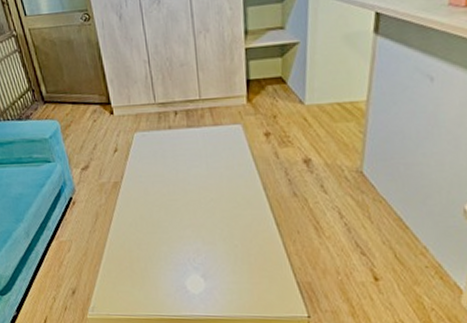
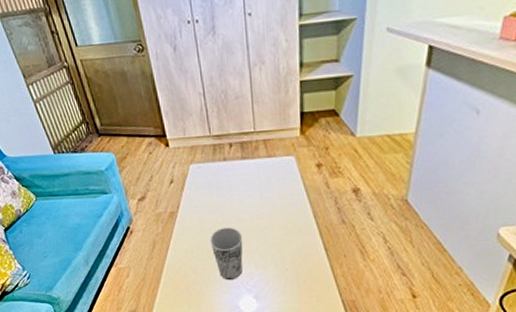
cup: none [154,198,190,257] -> present [210,227,243,281]

